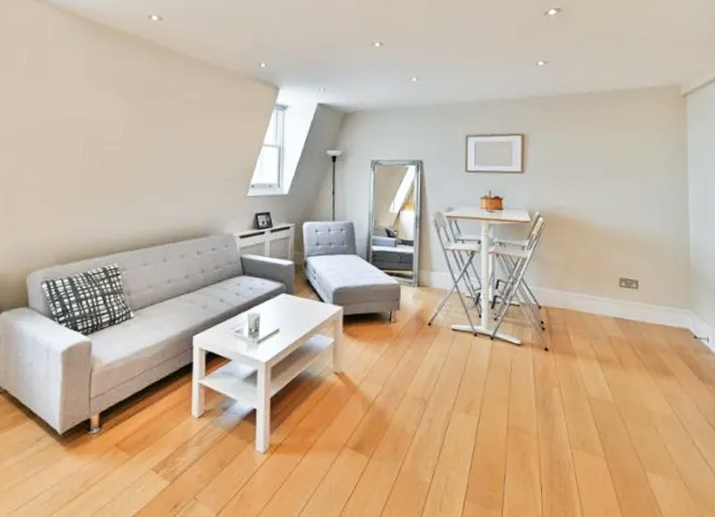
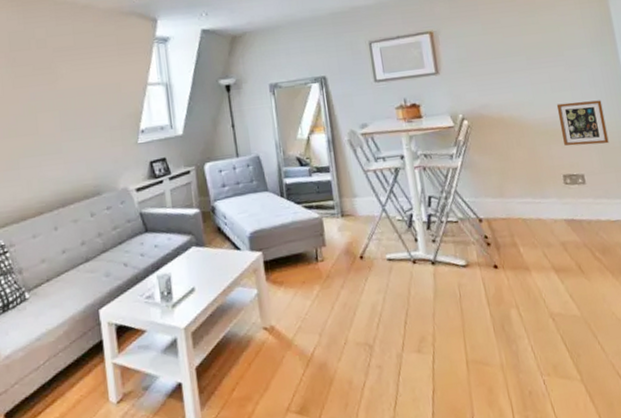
picture frame: none [624,215,666,257] -> present [556,100,609,146]

